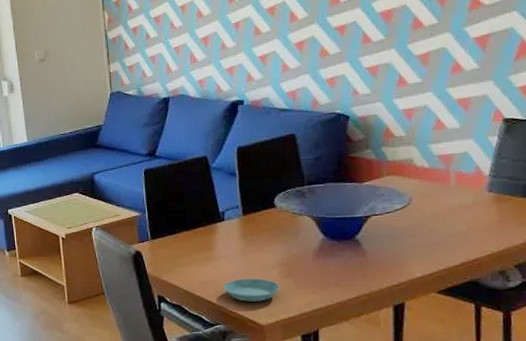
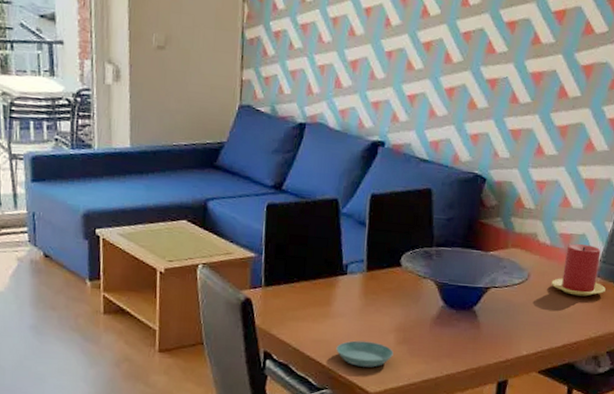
candle: none [437,162,501,213] -> present [551,244,606,297]

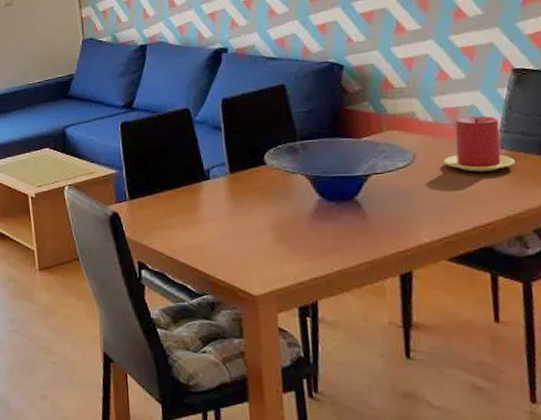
saucer: present [336,340,393,368] -> none [210,243,273,269]

